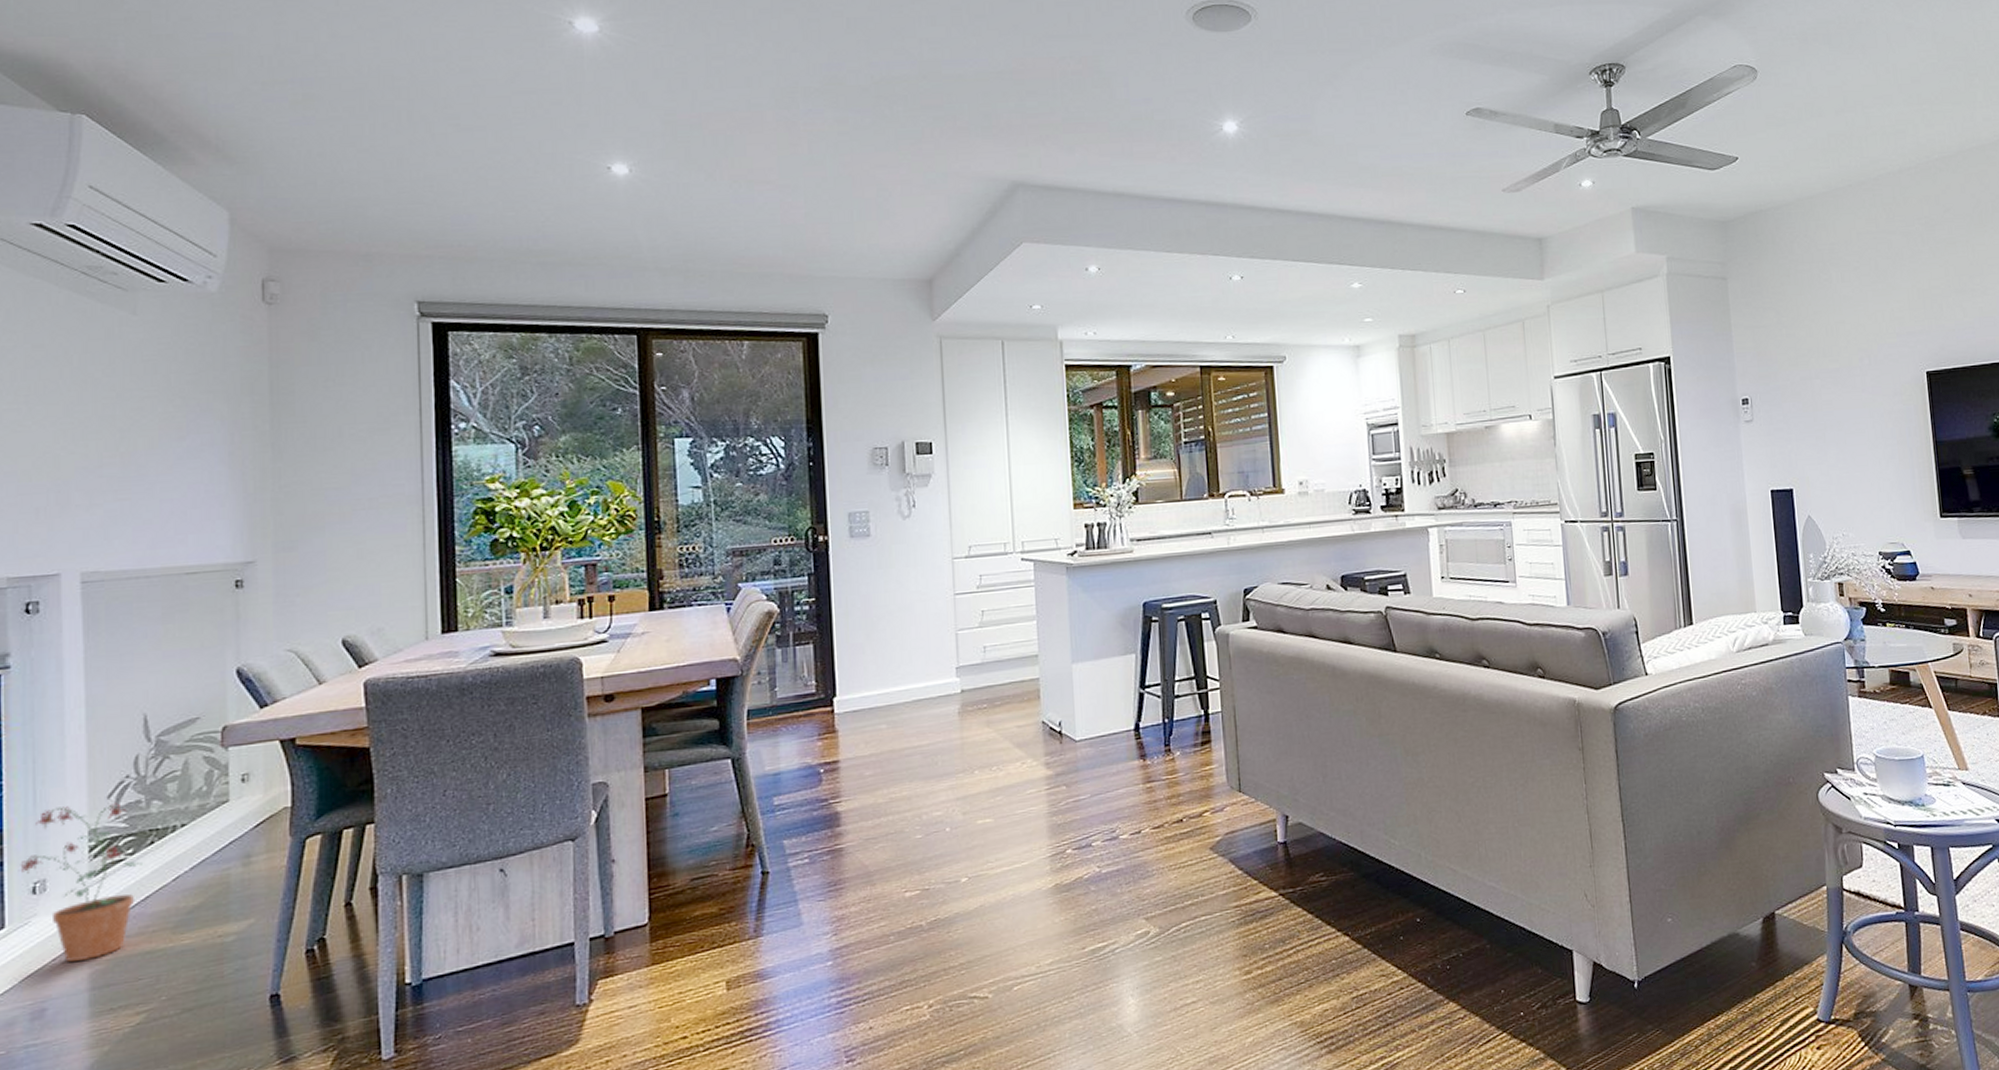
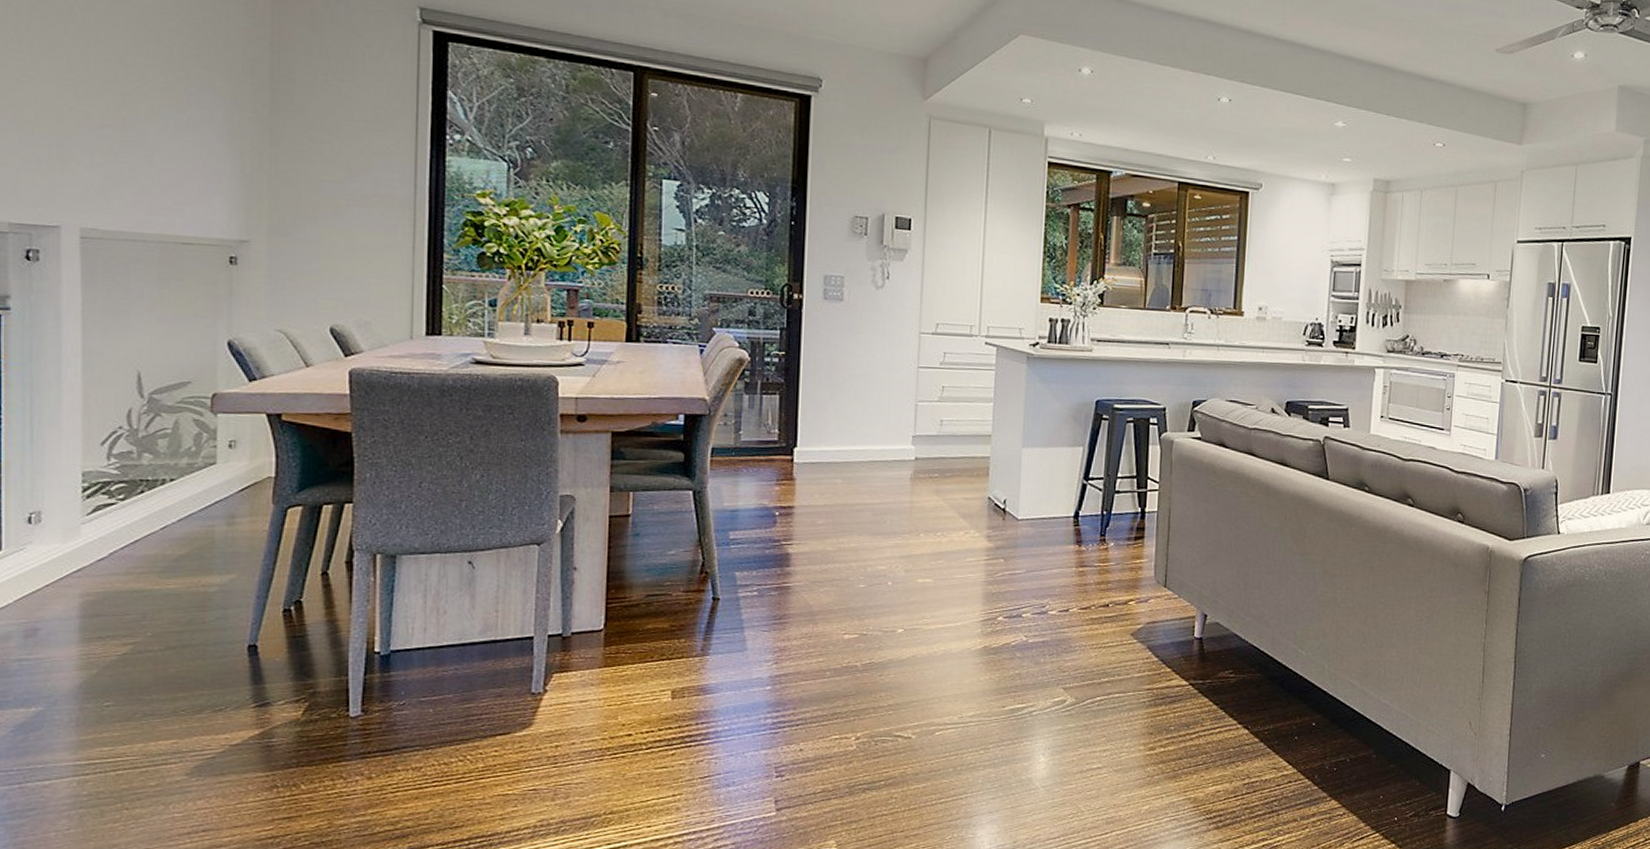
potted plant: present [18,802,142,962] -> none [15,447,132,591]

